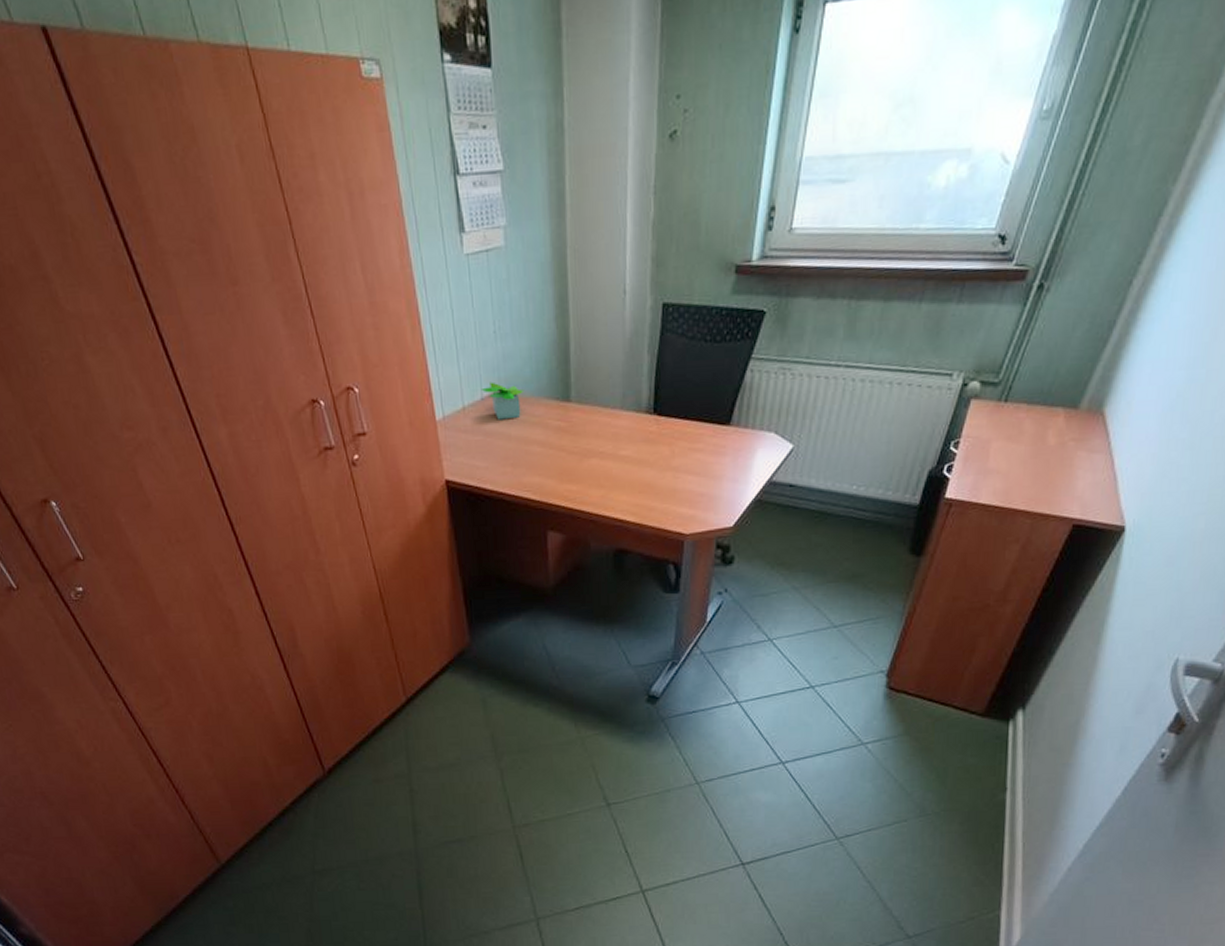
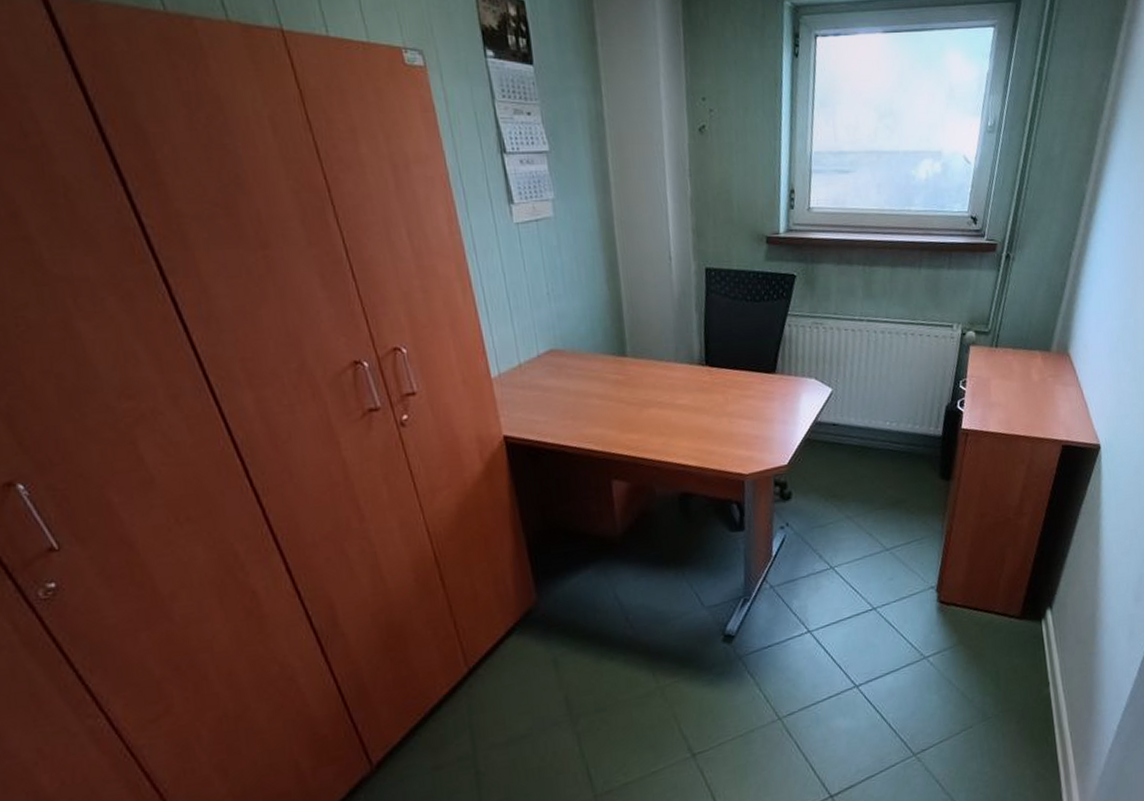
potted plant: present [481,382,525,420] -> none [536,339,581,376]

